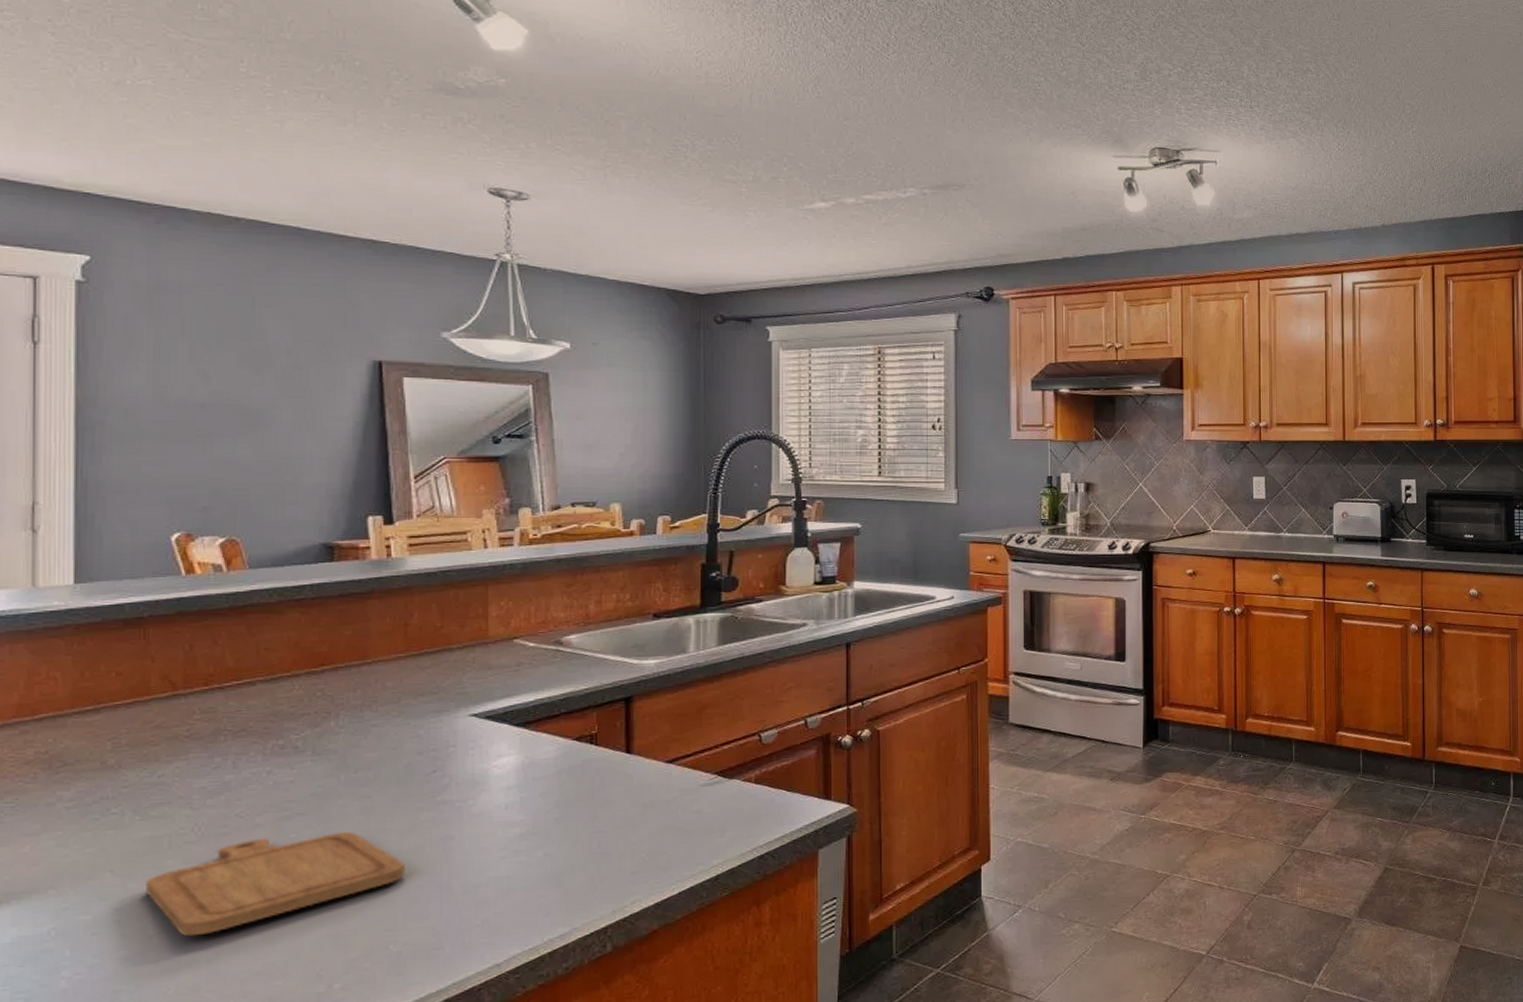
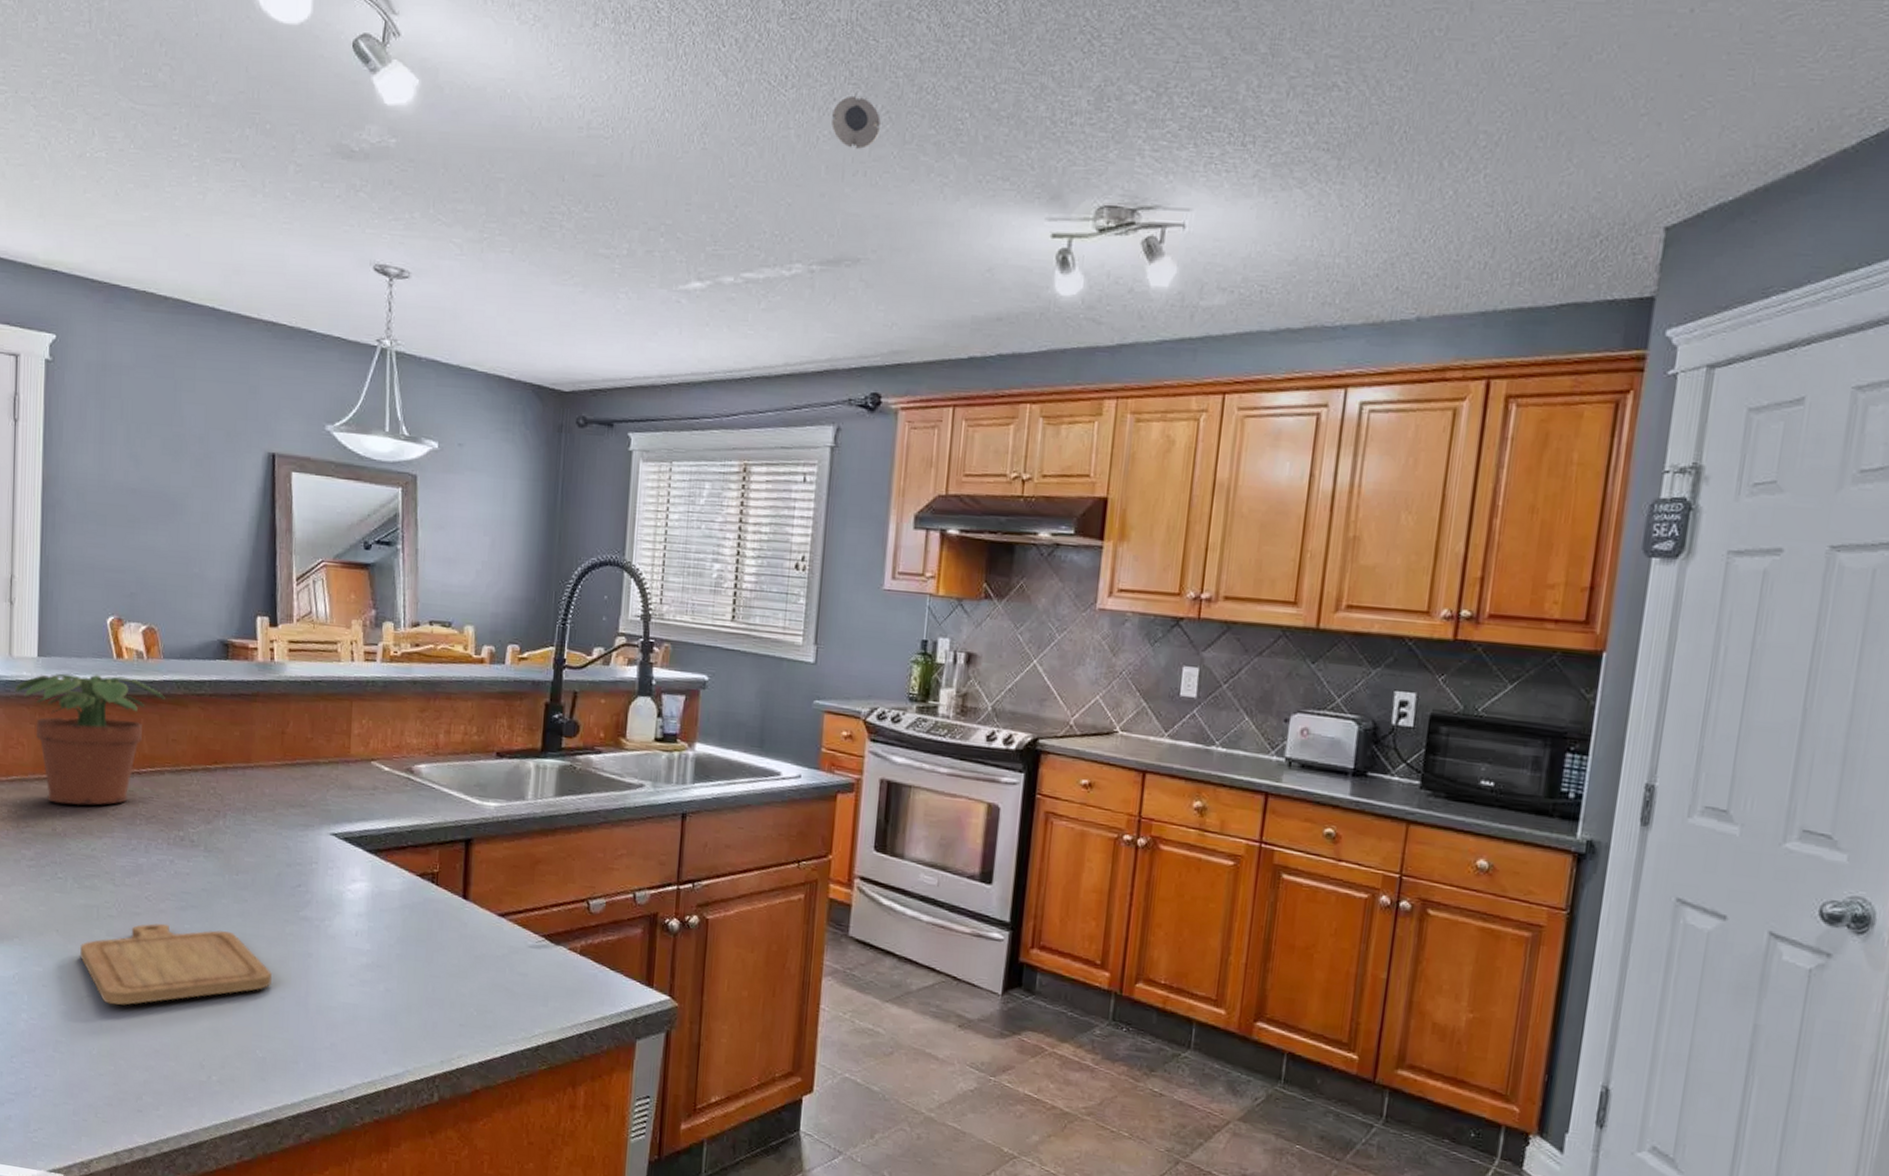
potted plant: none [42,592,253,735] -> present [15,673,165,806]
smoke detector: none [931,61,972,102] -> present [831,95,881,149]

